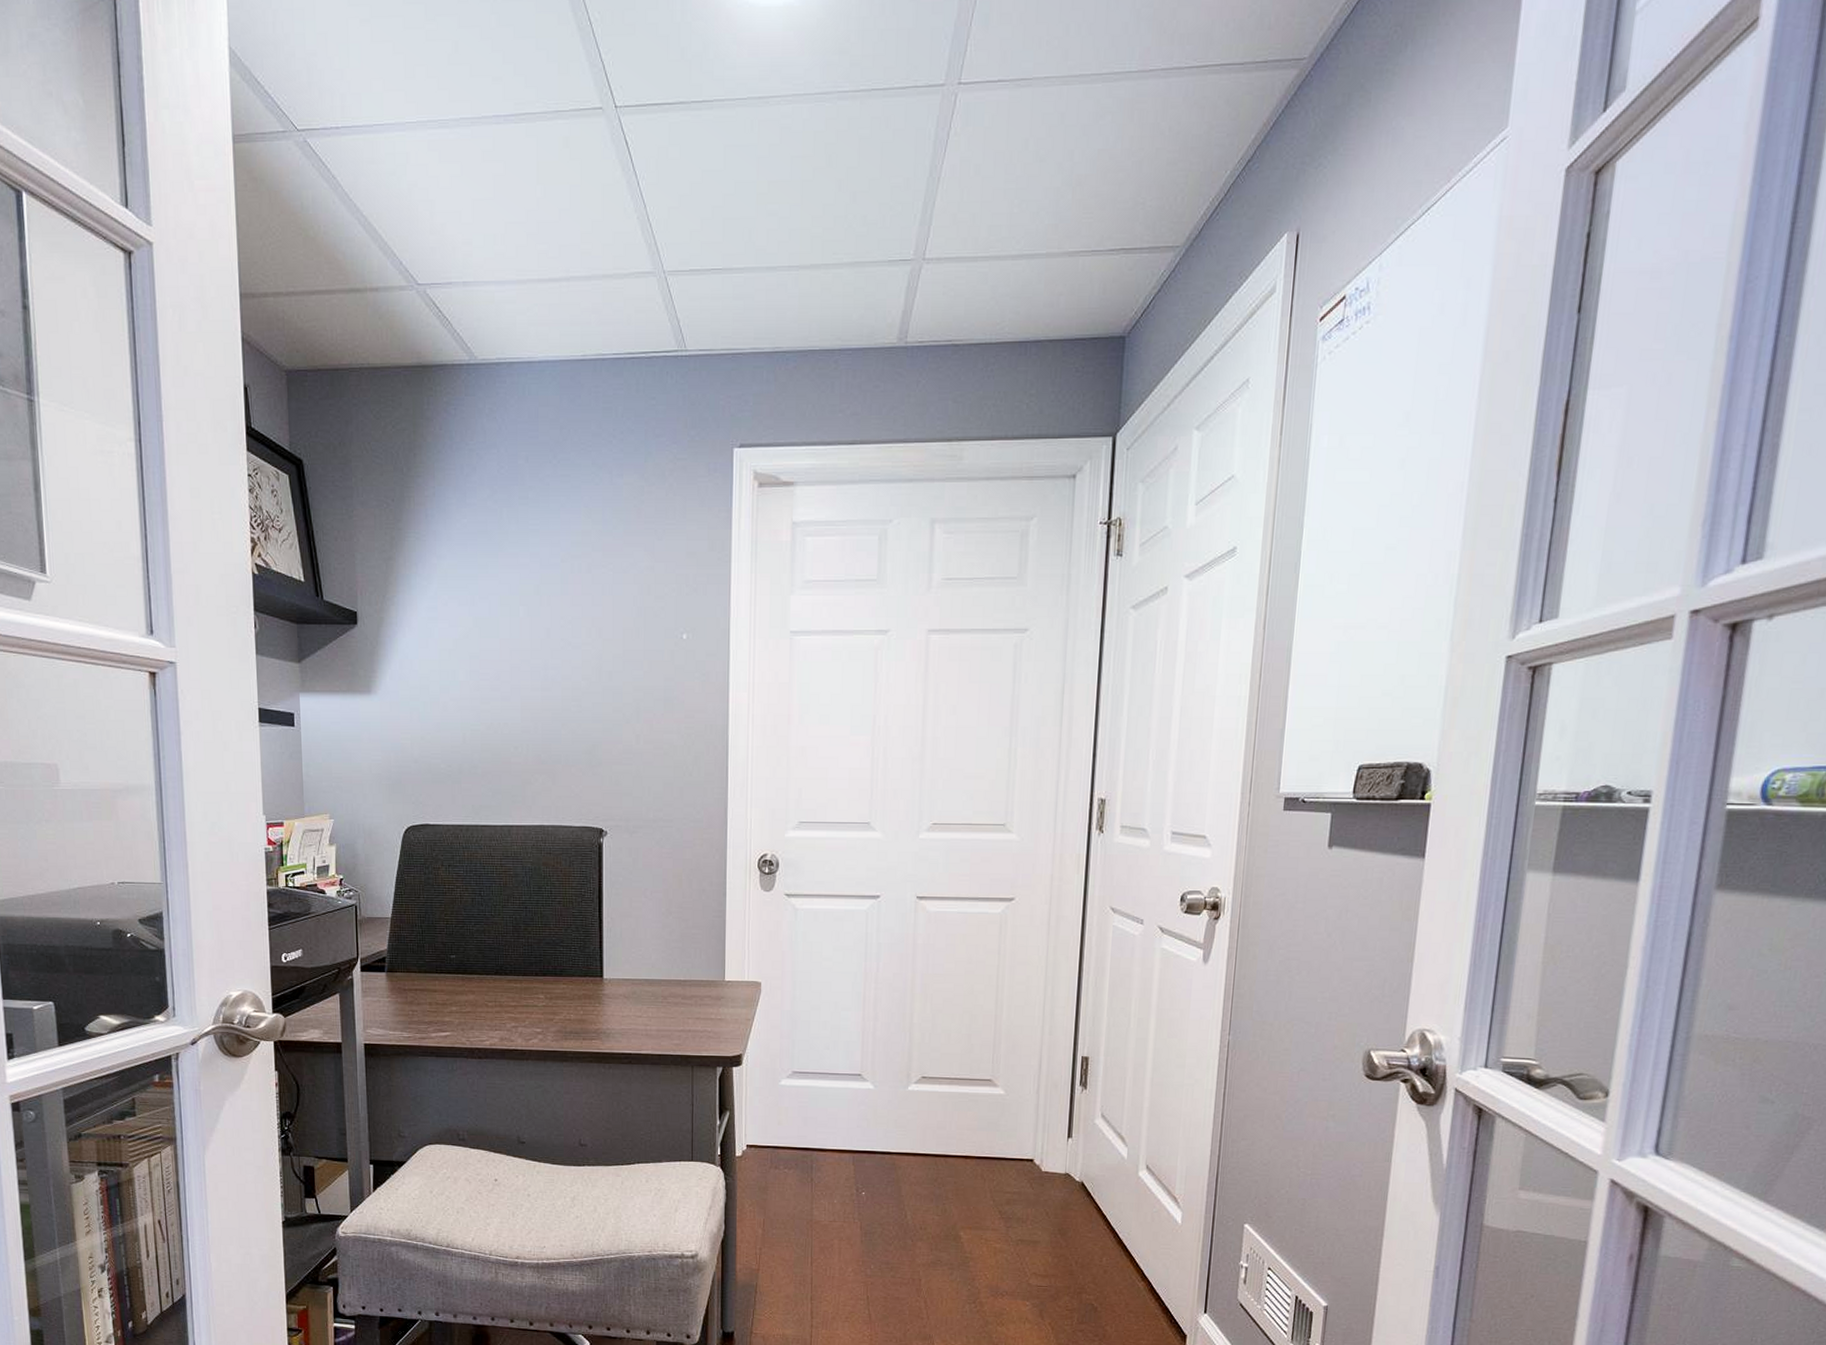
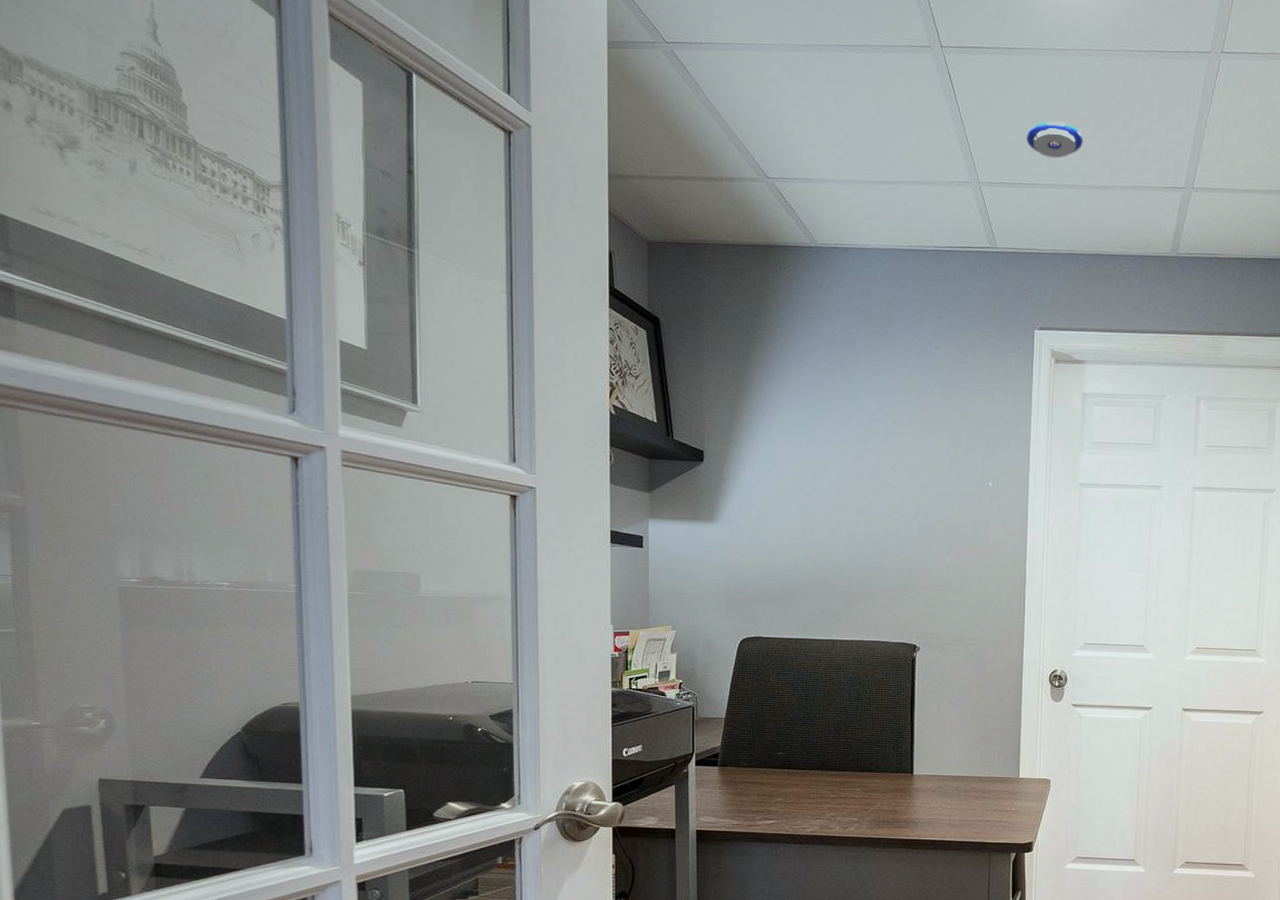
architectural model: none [719,188,788,235] -> present [1026,121,1083,159]

